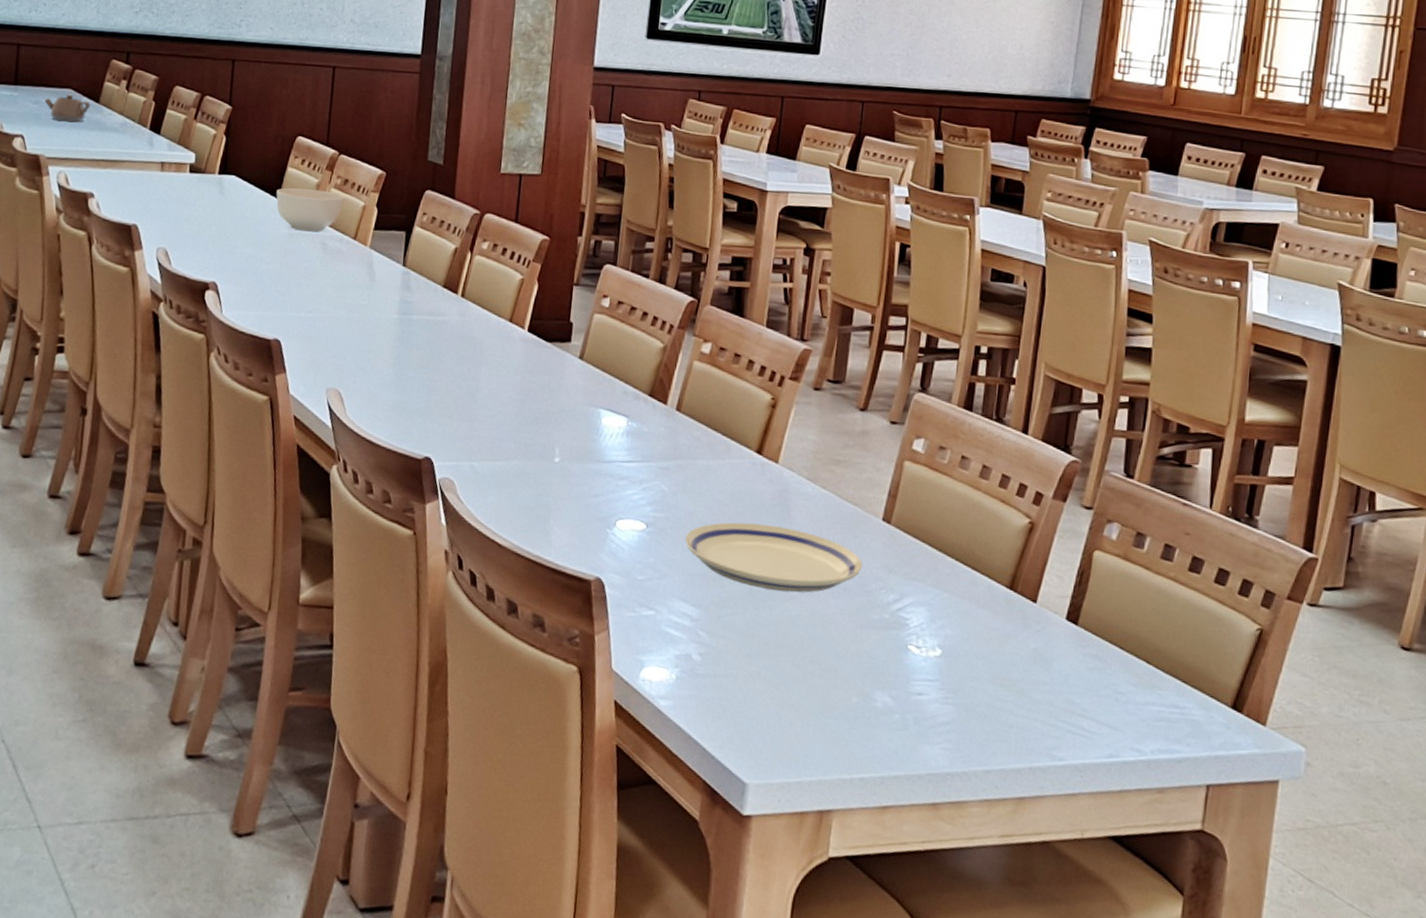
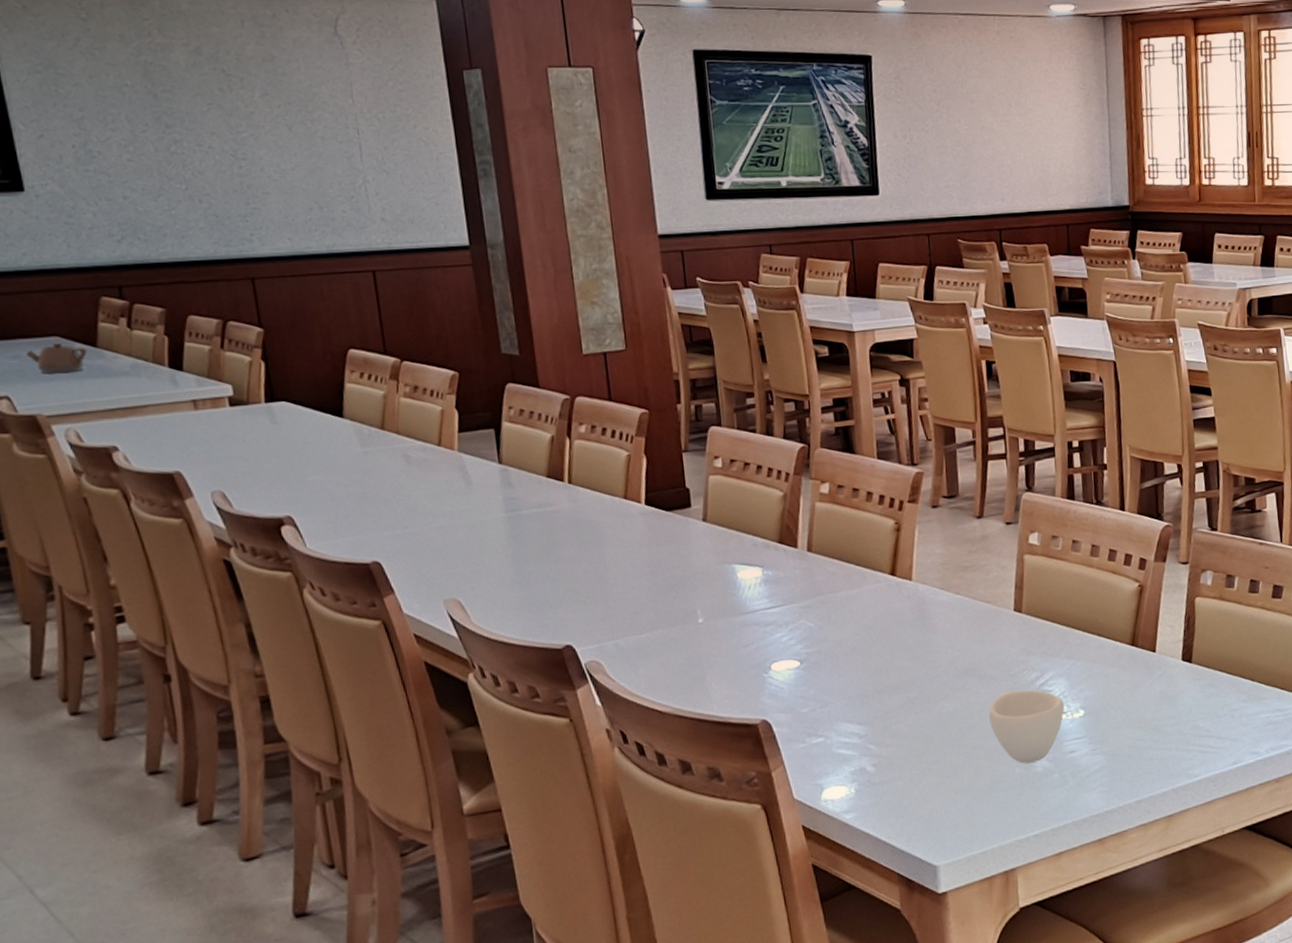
bowl: present [276,188,345,232] -> none [338,401,419,447]
plate: present [685,522,863,593] -> none [839,635,1005,695]
cup: none [833,607,920,696] -> present [989,690,1064,763]

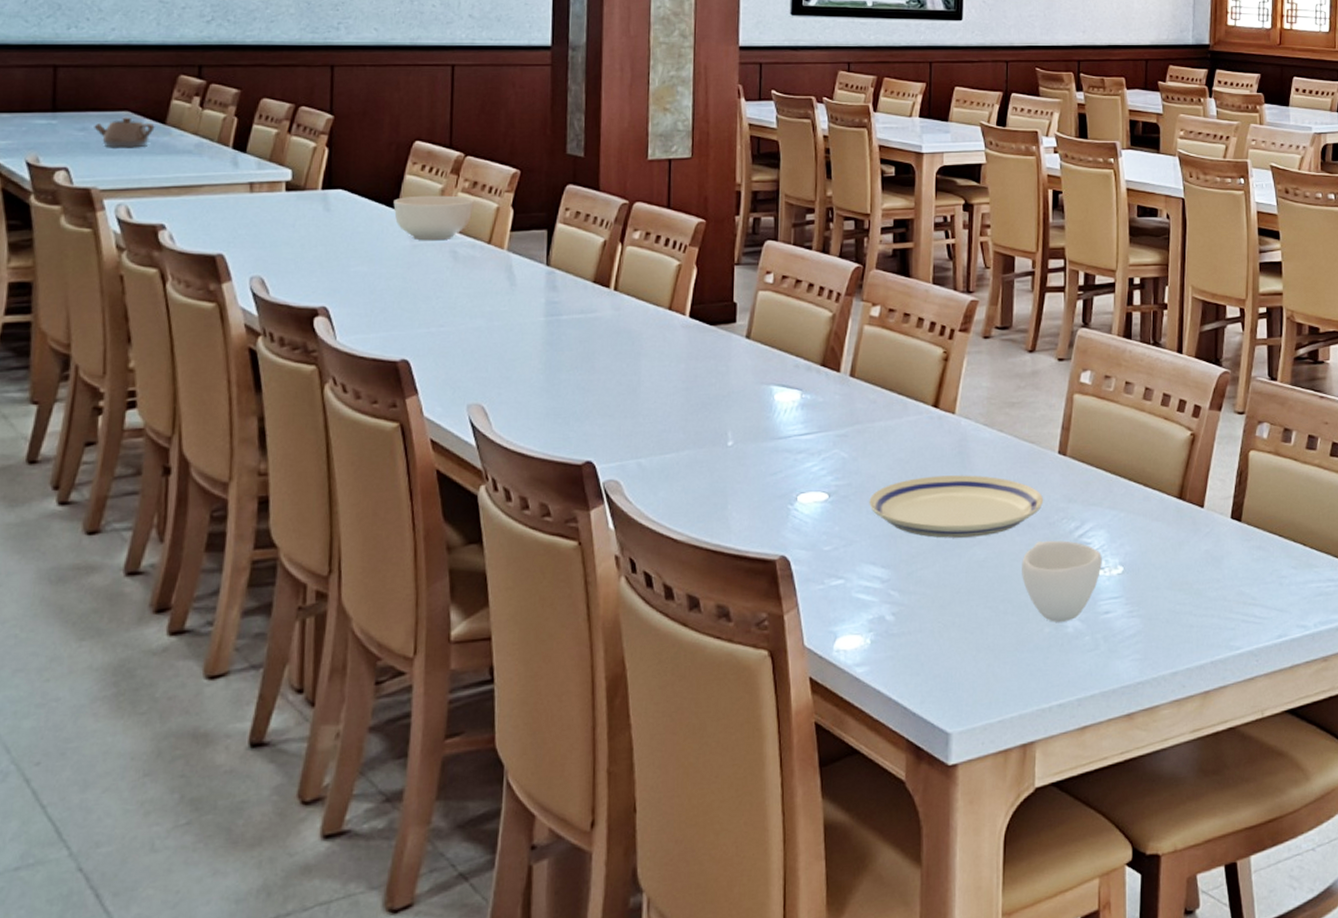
bowl: none [338,401,419,447] -> present [393,195,475,241]
plate: none [839,635,1005,695] -> present [869,475,1044,538]

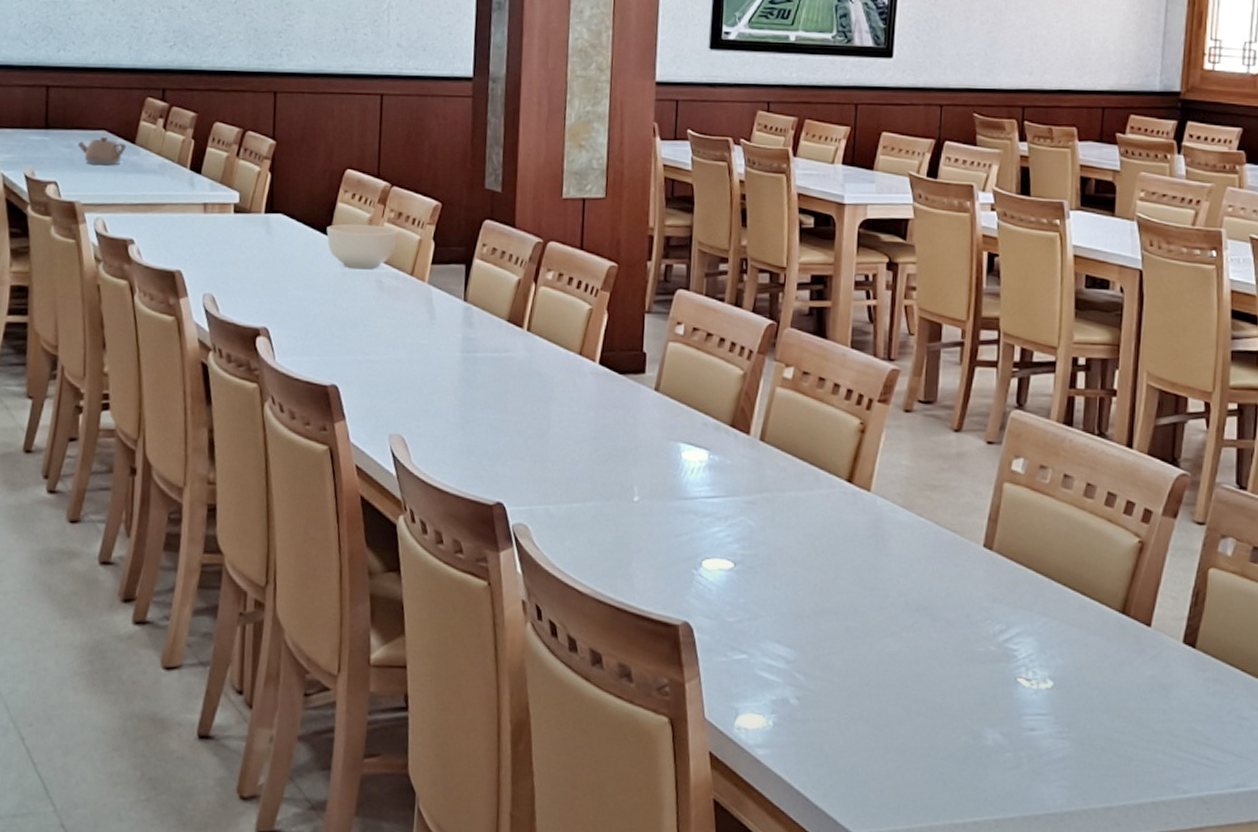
plate: present [869,475,1044,538] -> none [776,556,966,628]
cup: present [1022,540,1102,622] -> none [938,640,1029,733]

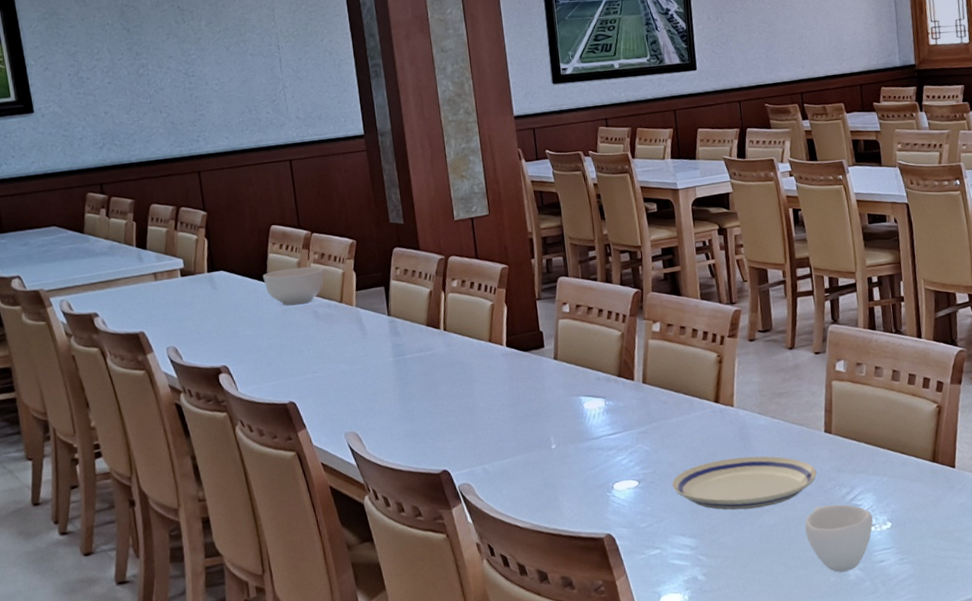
teapot: present [77,136,127,166] -> none [33,231,77,257]
plate: none [776,556,966,628] -> present [672,456,817,510]
cup: none [938,640,1029,733] -> present [805,504,873,572]

